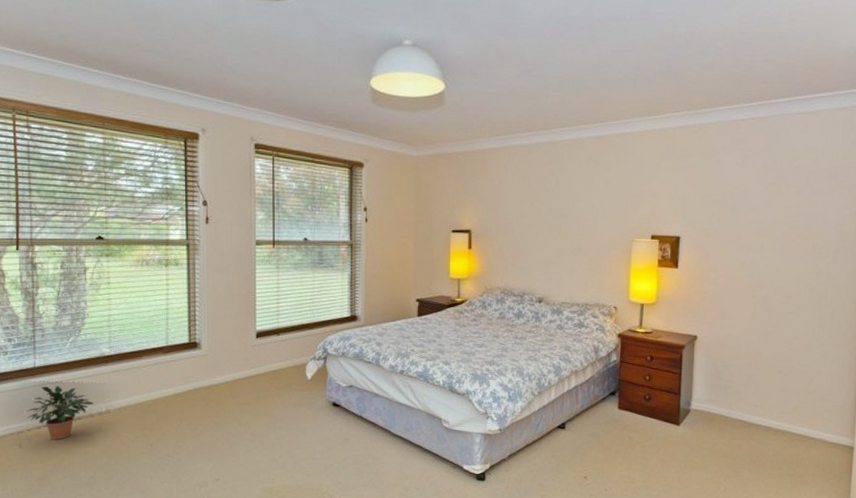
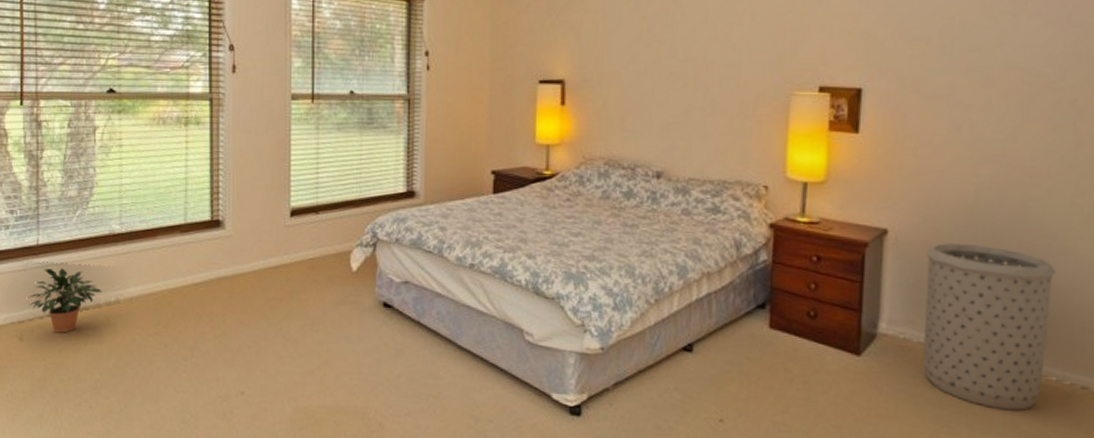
laundry basket: none [720,345,804,458] -> present [923,243,1056,411]

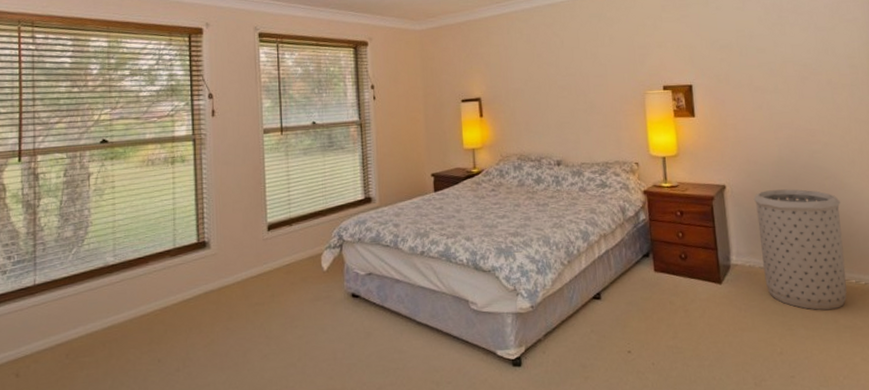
potted plant: present [27,268,102,333] -> none [24,303,98,364]

